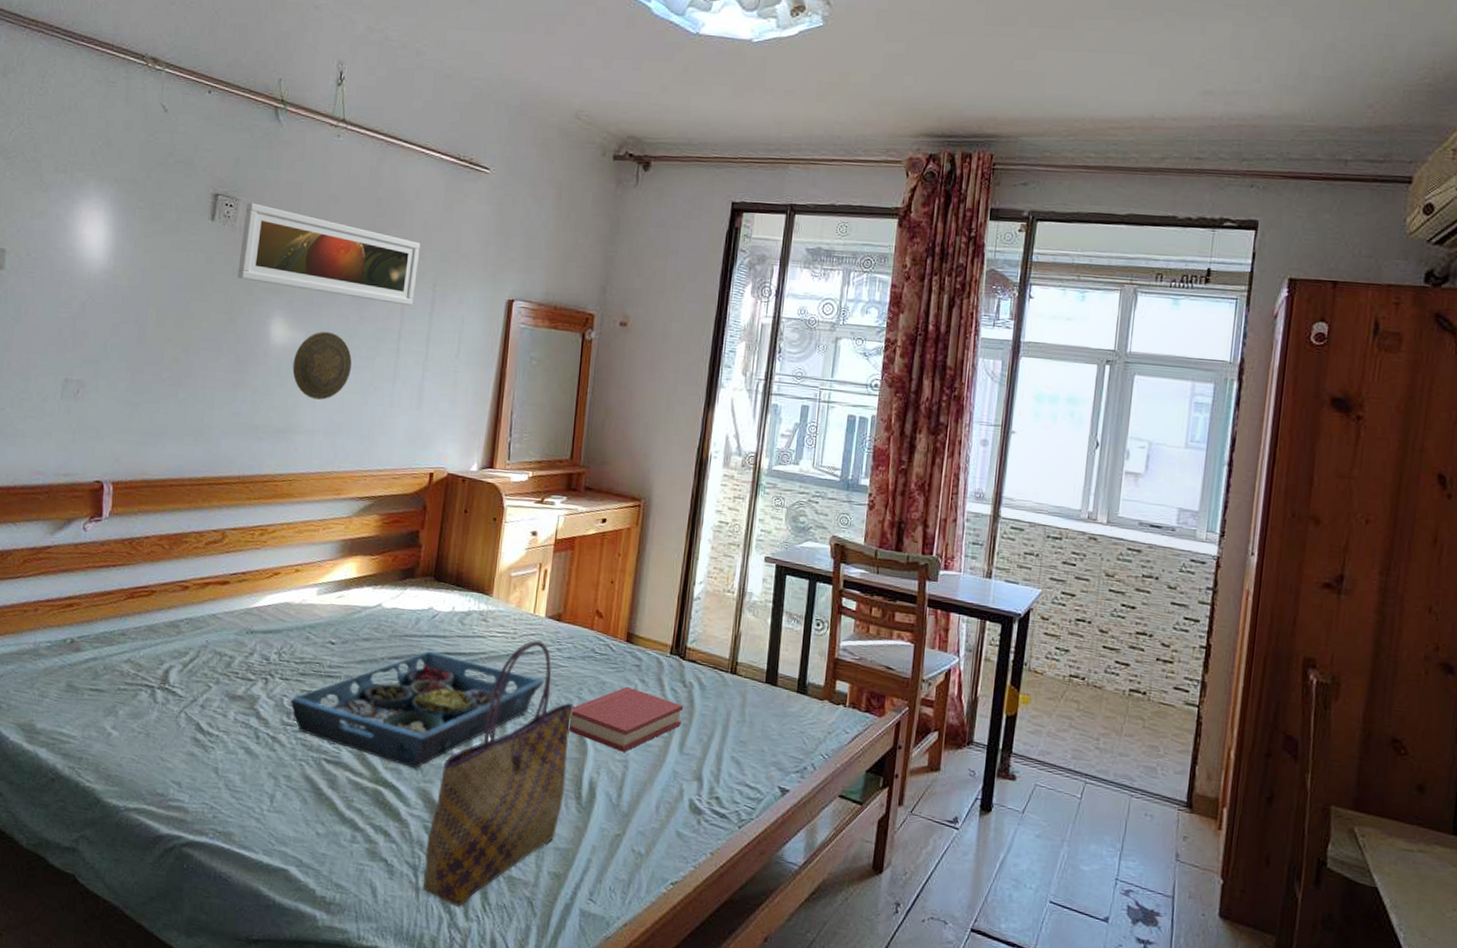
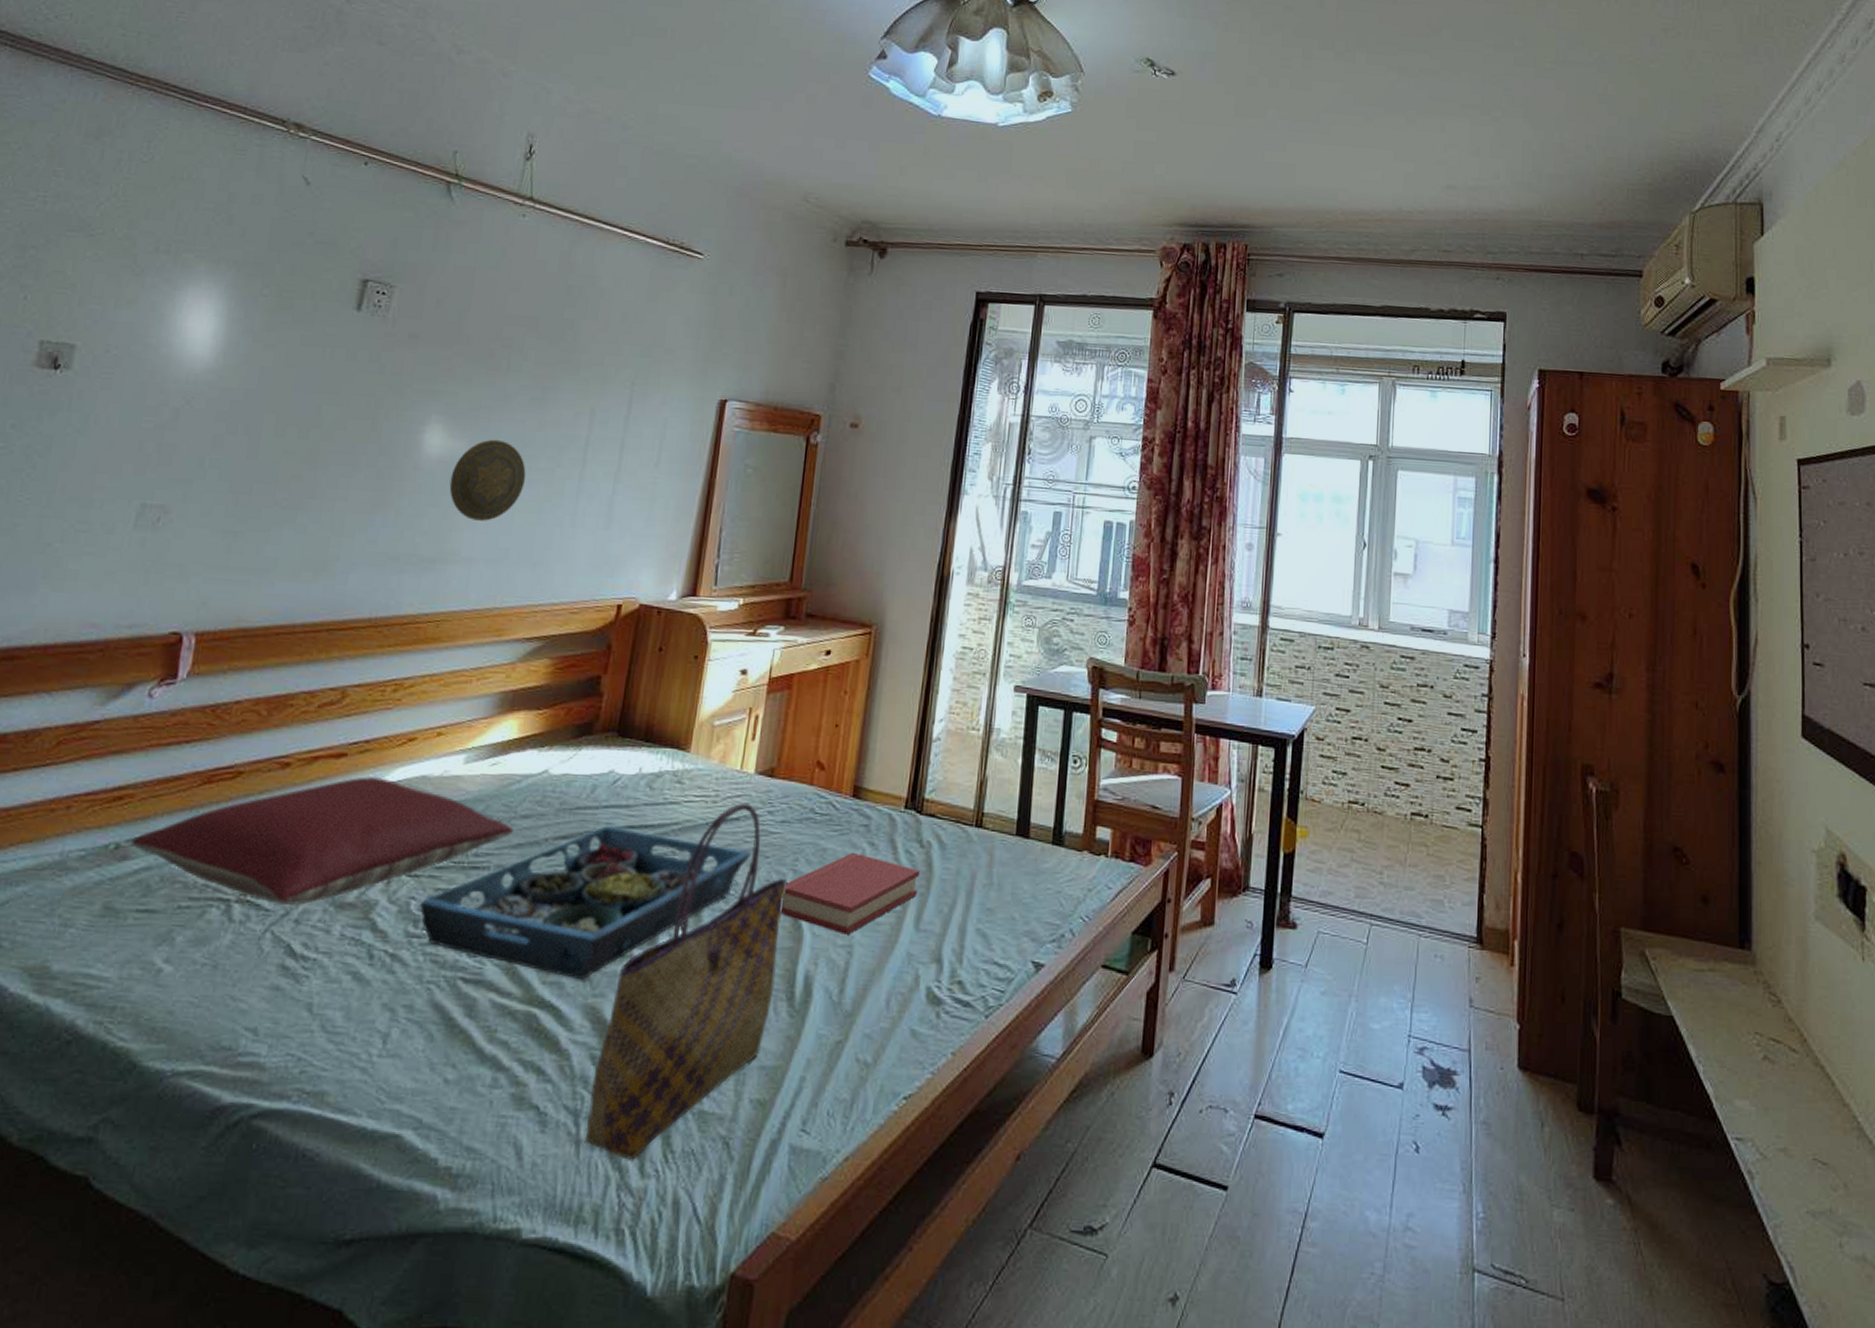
pillow: none [81,600,357,695] -> present [131,775,513,905]
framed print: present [237,202,421,306] -> none [385,290,618,409]

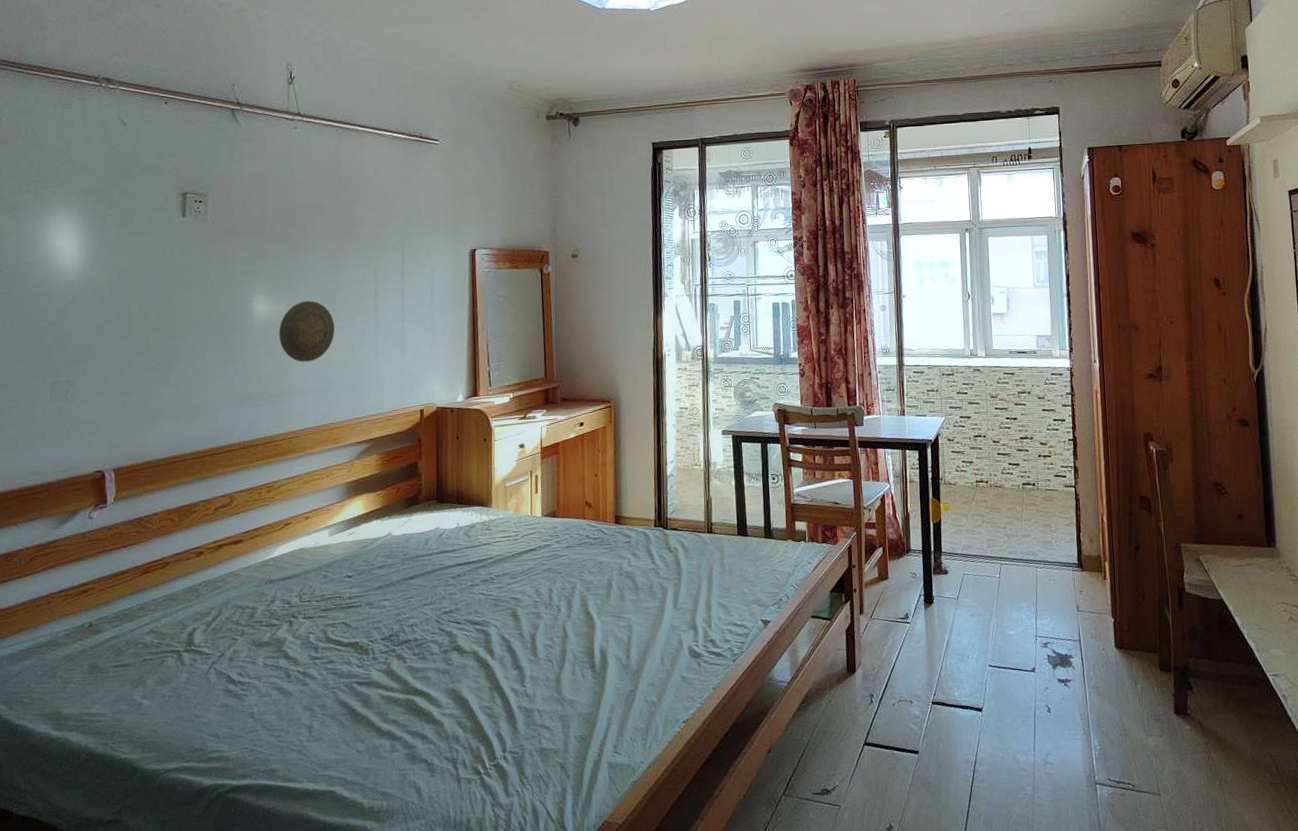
pillow: present [131,775,513,905] -> none [100,553,374,649]
serving tray: present [420,825,751,981] -> none [316,565,548,673]
tote bag: present [584,802,788,1160] -> none [461,537,580,787]
hardback book: present [780,852,921,935] -> none [575,561,673,619]

